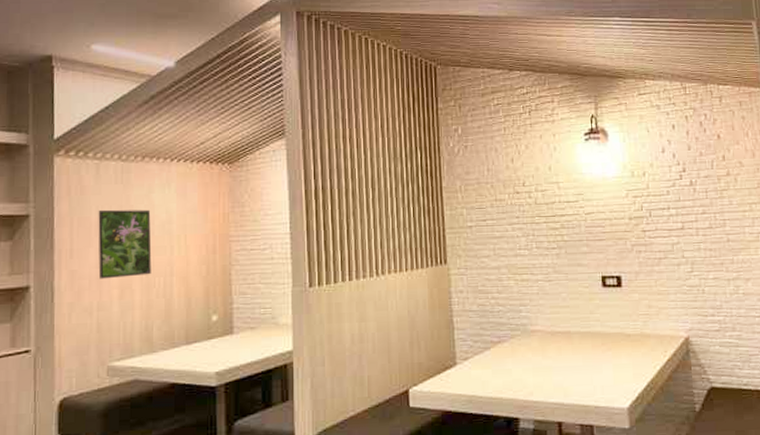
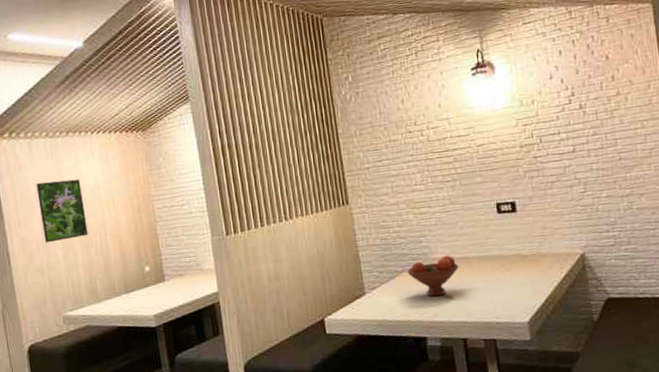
fruit bowl: none [503,328,559,373] -> present [407,255,459,297]

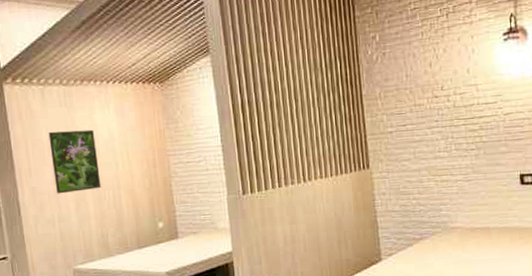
fruit bowl: present [407,255,459,297] -> none [425,224,478,266]

